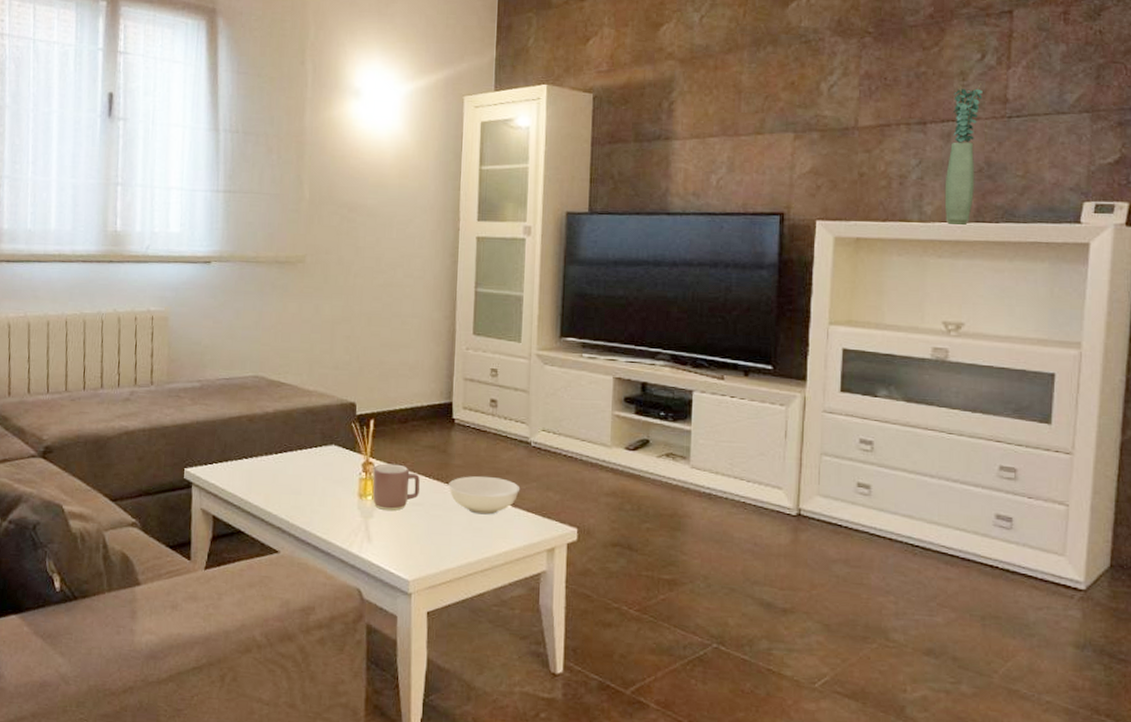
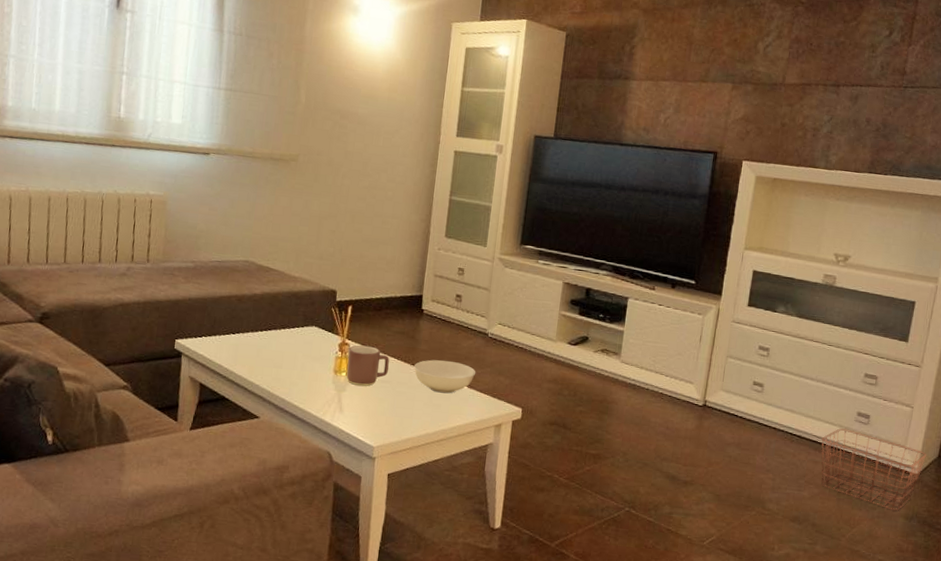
vase: present [944,83,983,225] -> none [846,55,887,175]
basket: none [952,535,1095,637] -> present [821,428,927,511]

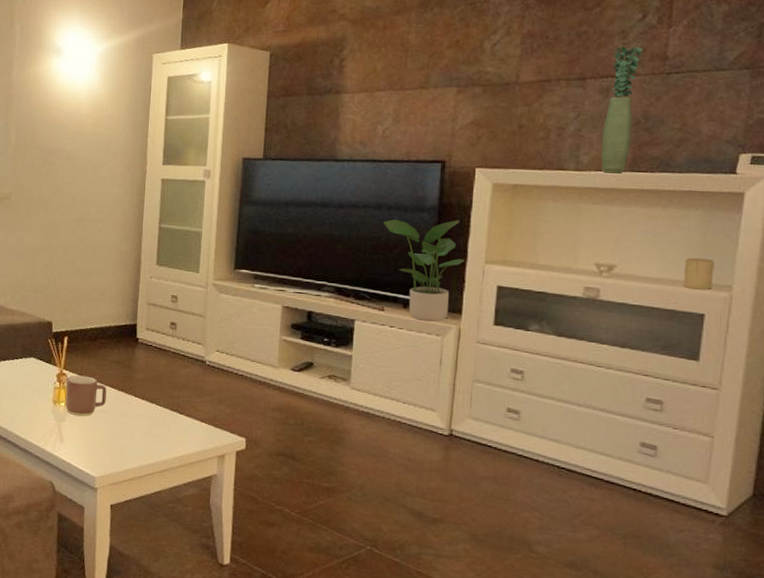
bowl: present [414,359,476,394] -> none [132,388,196,423]
potted plant: none [659,204,728,302] -> present [382,219,466,323]
basket: present [821,428,927,511] -> none [597,460,738,558]
vase: none [846,55,887,175] -> present [601,41,643,174]
candle: none [901,252,927,281] -> present [684,257,715,290]

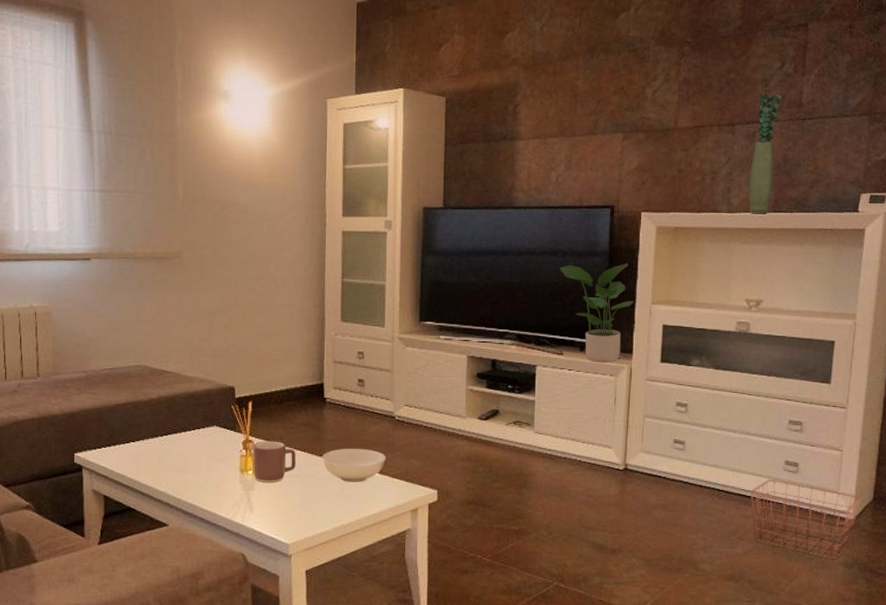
bowl: none [132,388,196,423] -> present [322,448,387,482]
basket: none [597,460,738,558] -> present [750,478,862,559]
candle: present [684,257,715,290] -> none [818,290,842,319]

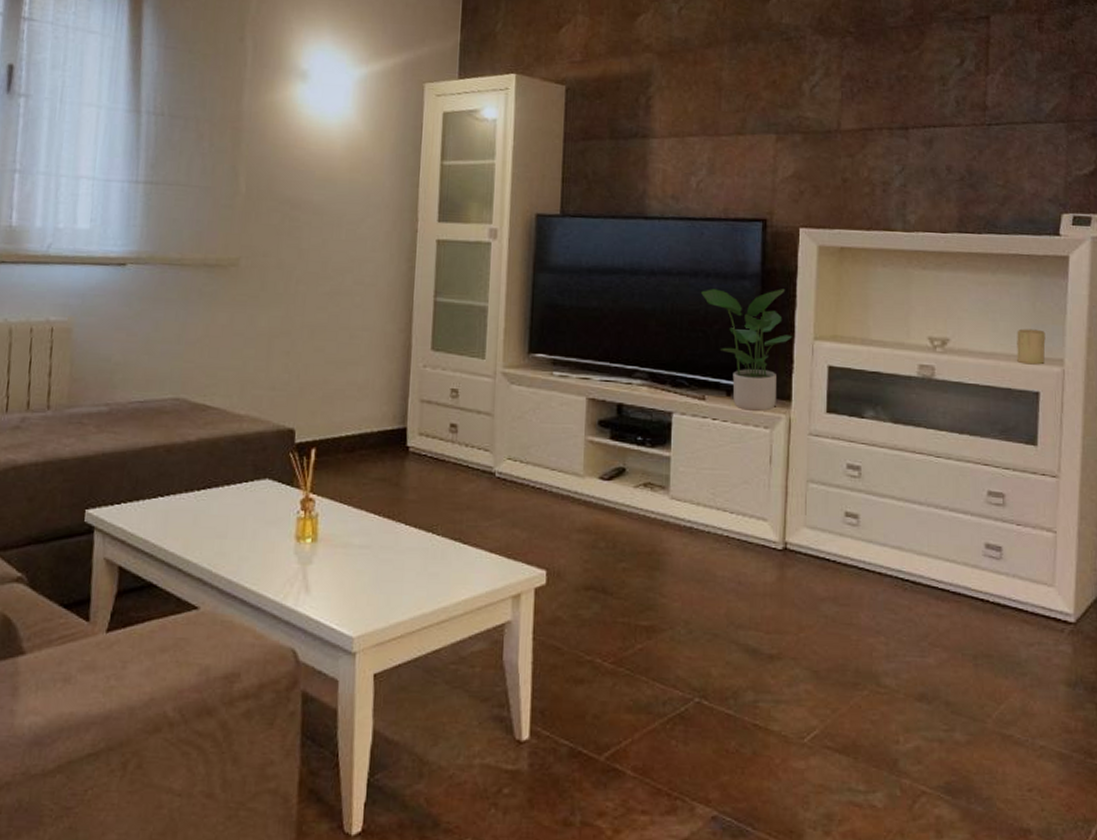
mug: present [252,441,296,483] -> none [311,500,368,556]
bowl: present [322,448,387,482] -> none [401,512,483,557]
vase: present [748,89,782,215] -> none [927,89,963,235]
basket: present [750,478,862,559] -> none [943,566,1084,675]
candle: none [818,290,842,319] -> present [1017,328,1046,365]

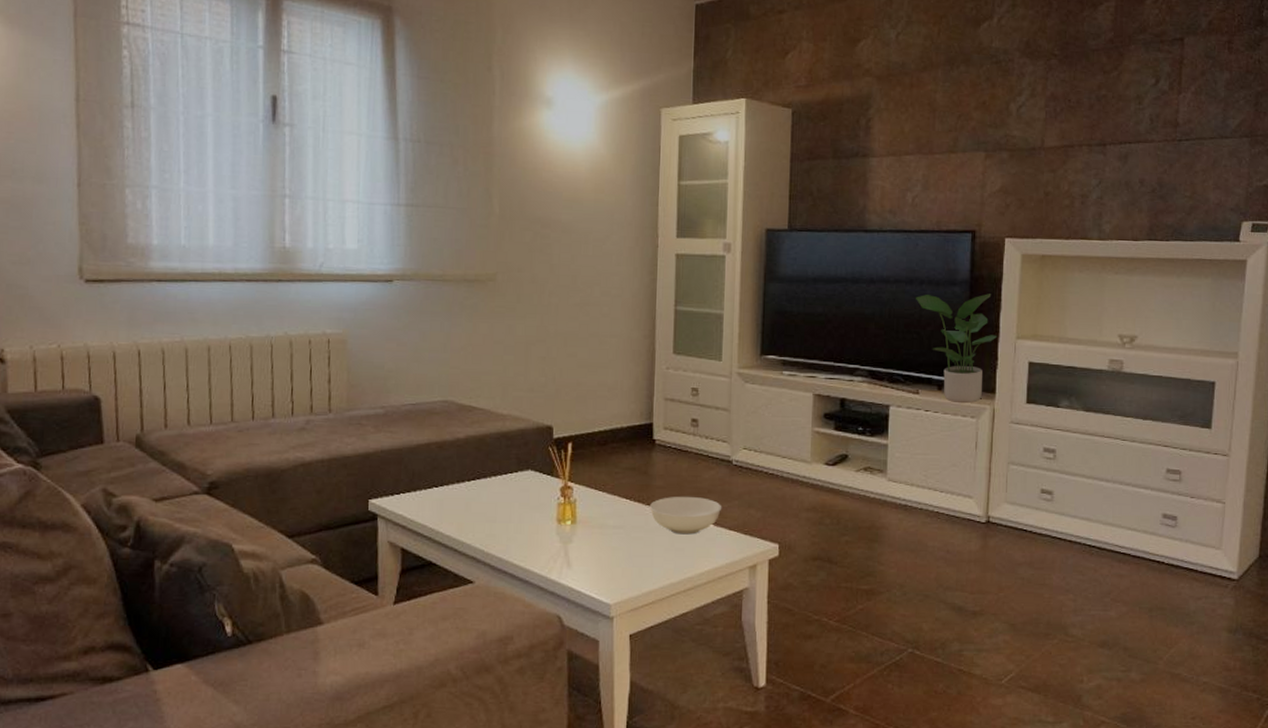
bowl: none [401,512,483,557] -> present [650,496,722,535]
candle: present [1017,328,1046,365] -> none [1197,326,1223,358]

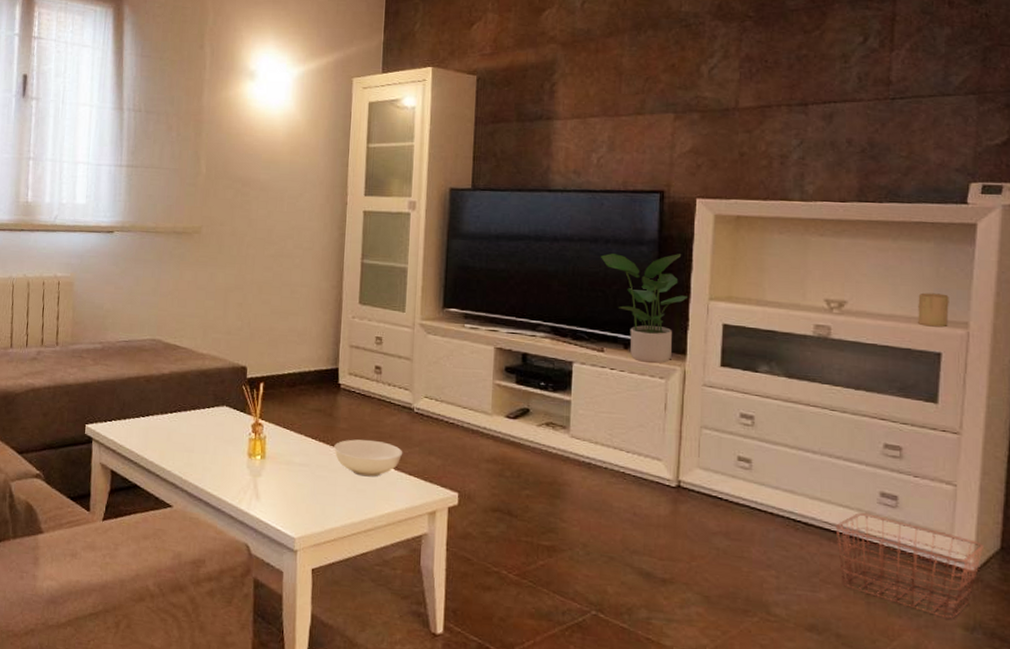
basket: none [1125,533,1246,623] -> present [835,512,985,619]
candle: none [1197,326,1223,358] -> present [918,292,949,328]

